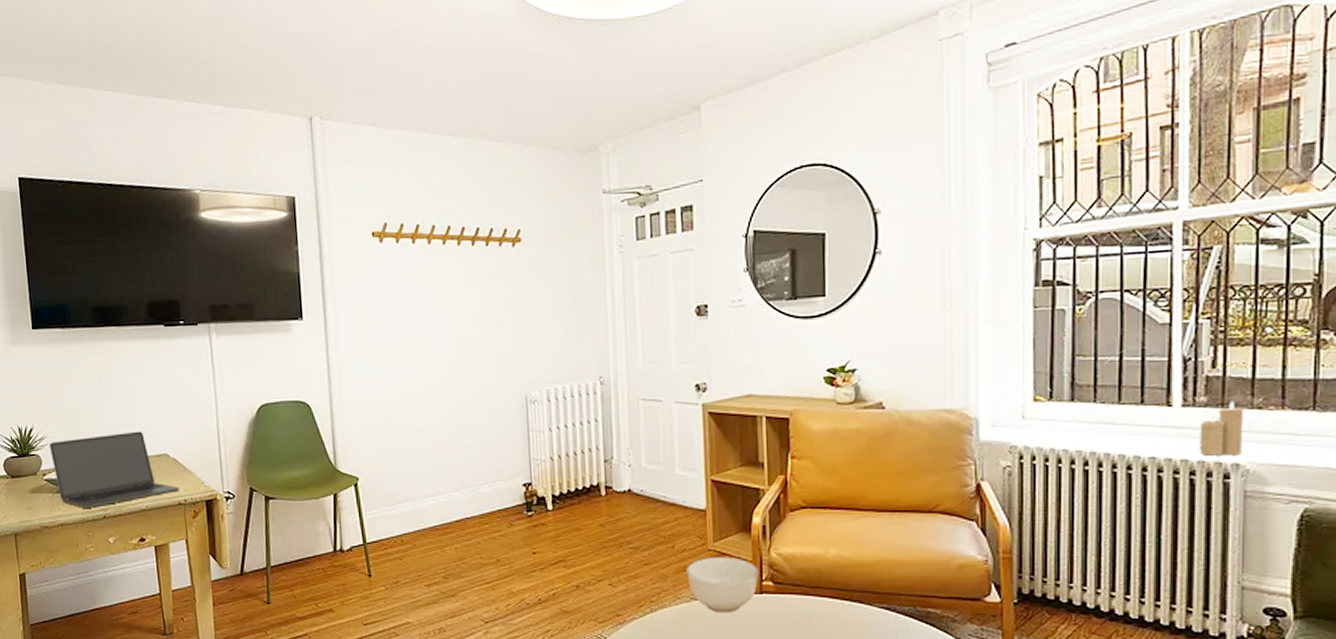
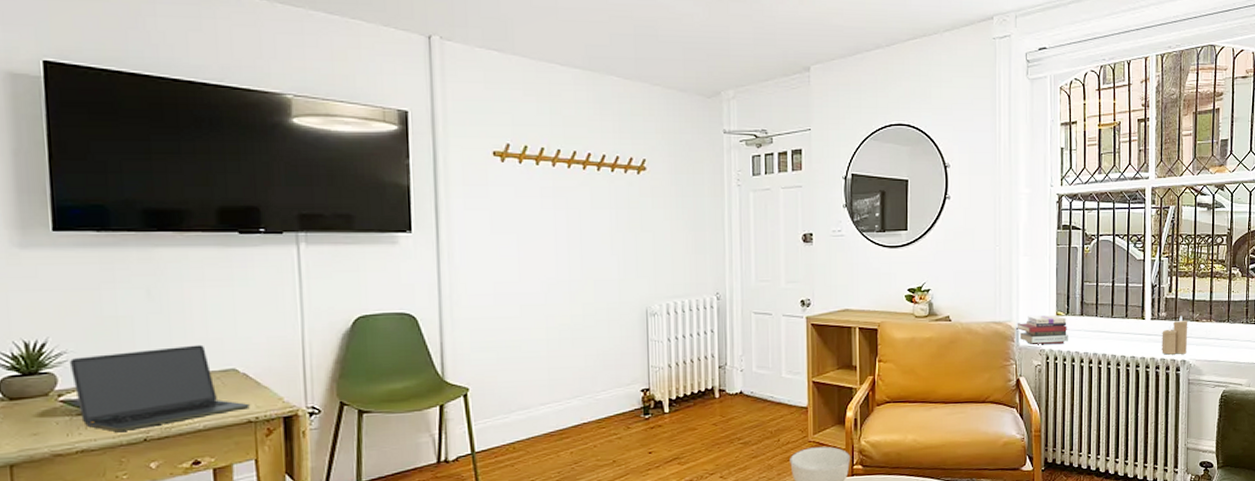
books: none [976,401,1052,440] -> present [1017,315,1068,345]

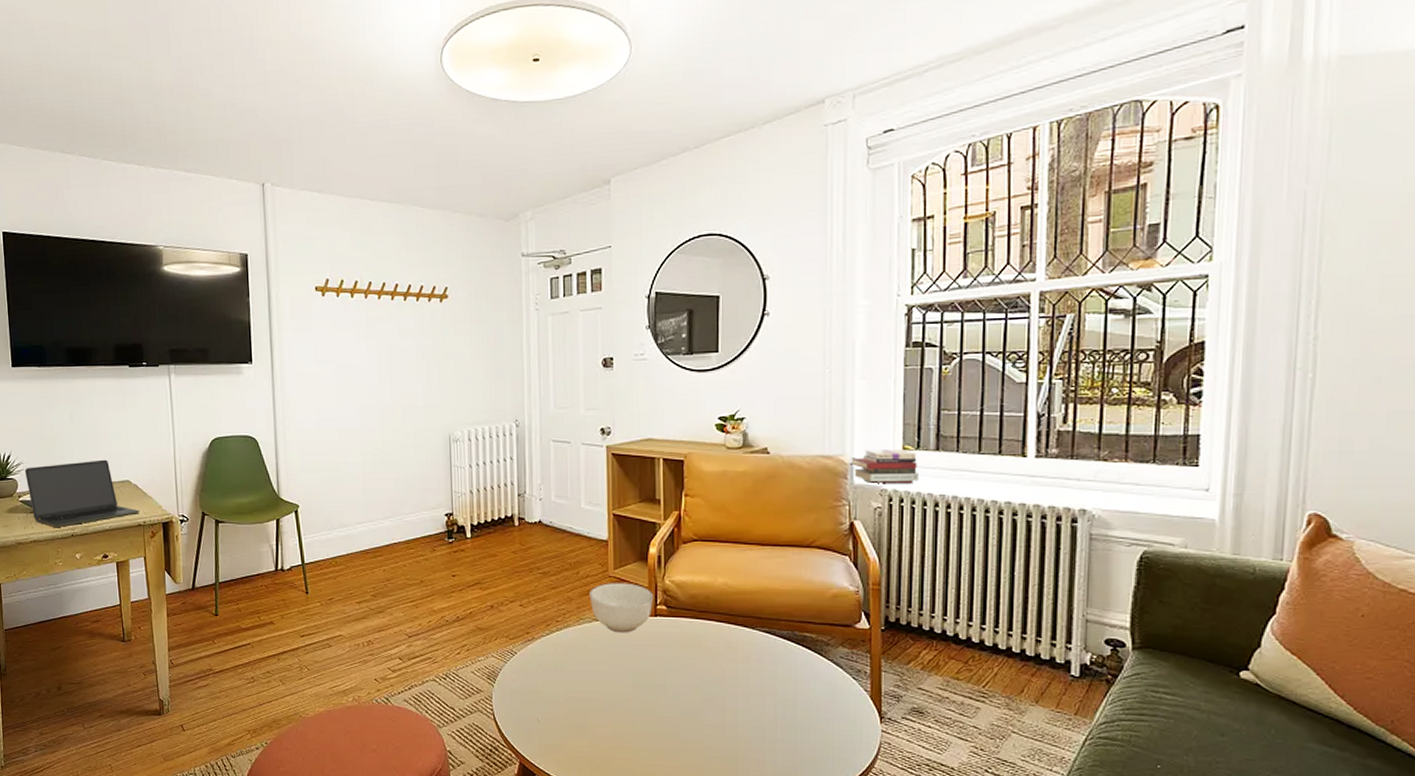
candle: present [1162,316,1188,355] -> none [1050,453,1091,502]

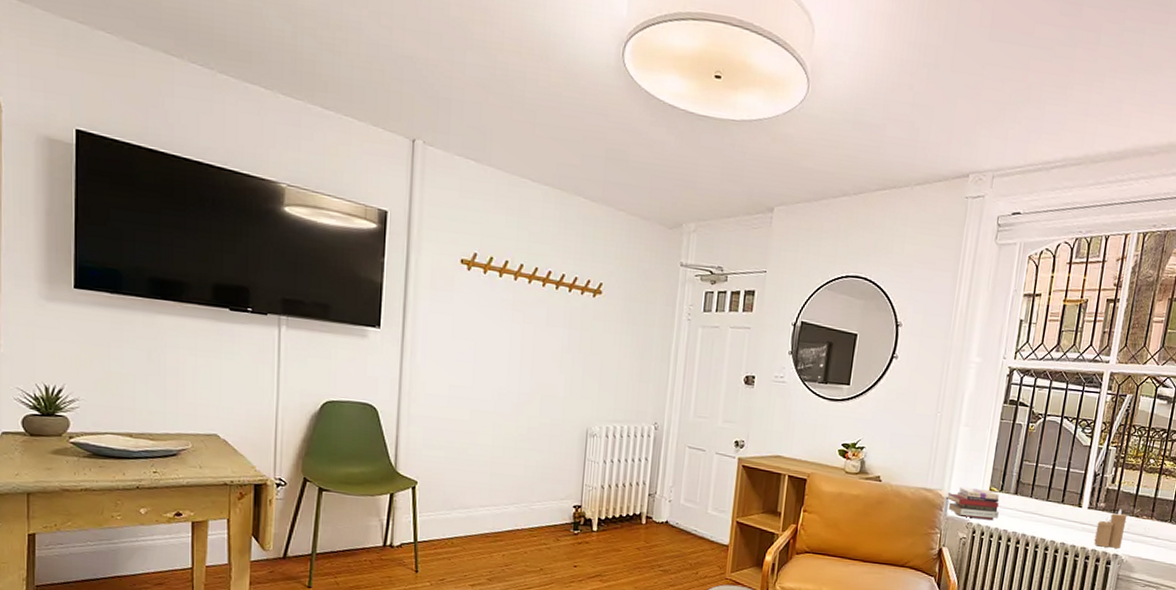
laptop: present [24,459,139,528] -> none [80,405,226,478]
candle: none [1050,453,1091,502] -> present [1094,509,1127,549]

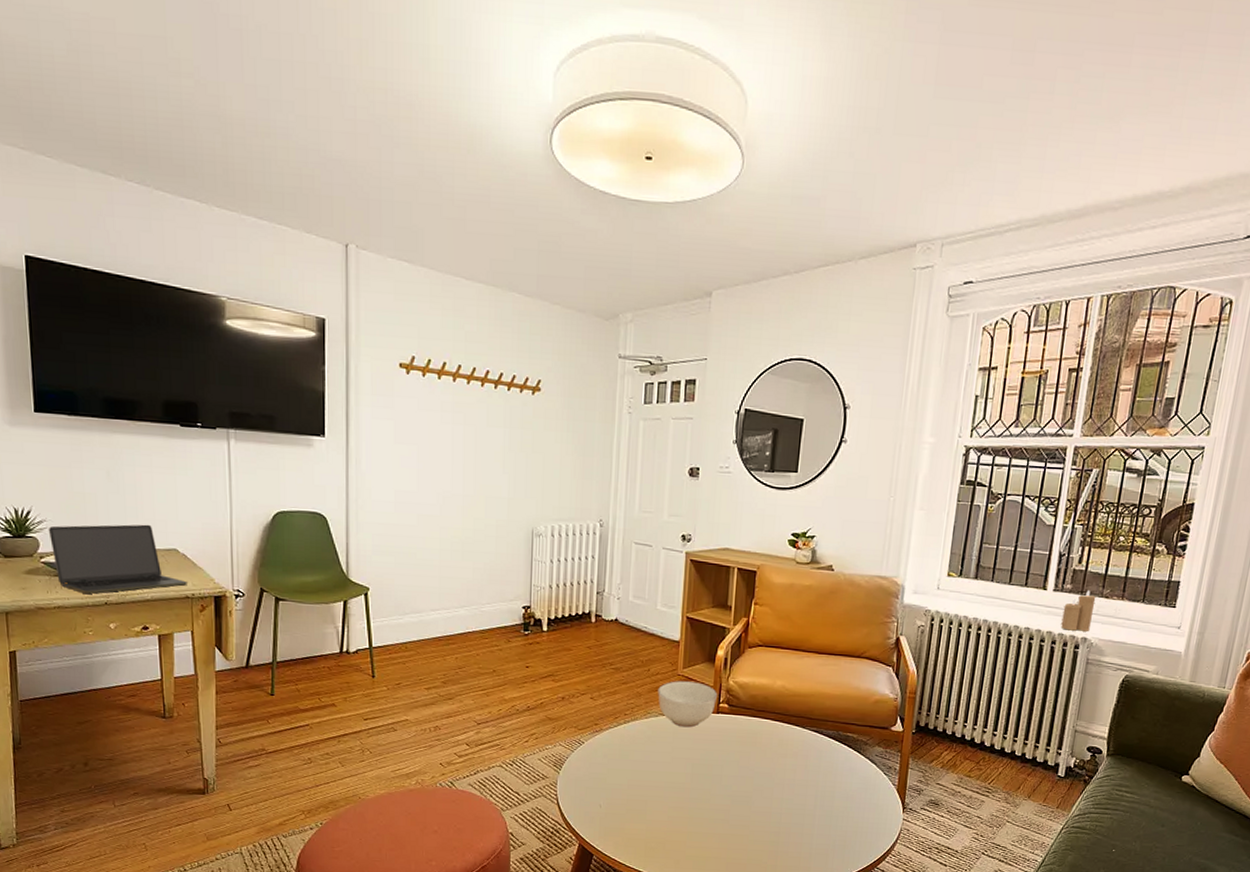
laptop: none [80,405,226,478] -> present [48,524,187,595]
books: present [946,487,1000,521] -> none [903,574,959,607]

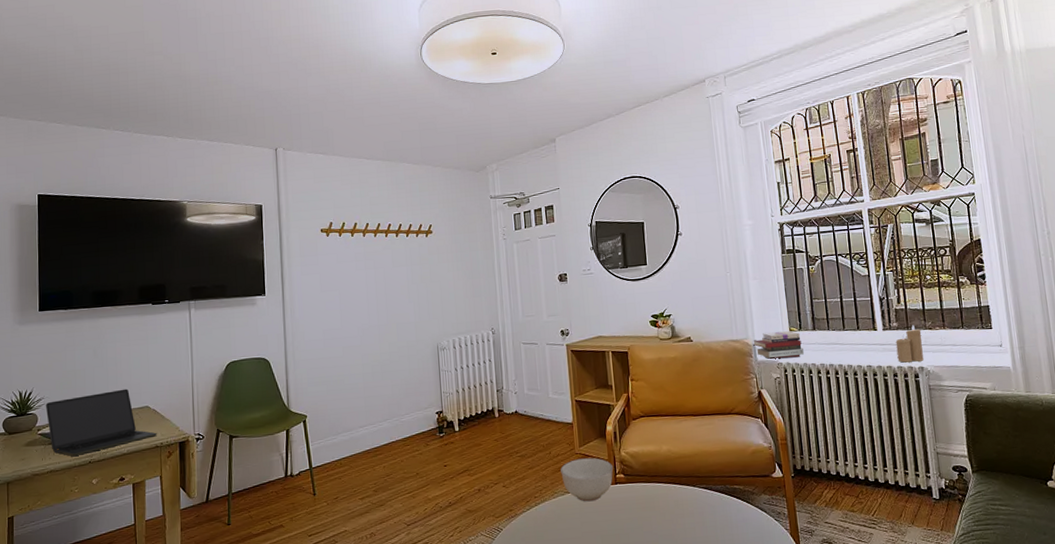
books: none [903,574,959,607] -> present [753,331,804,359]

